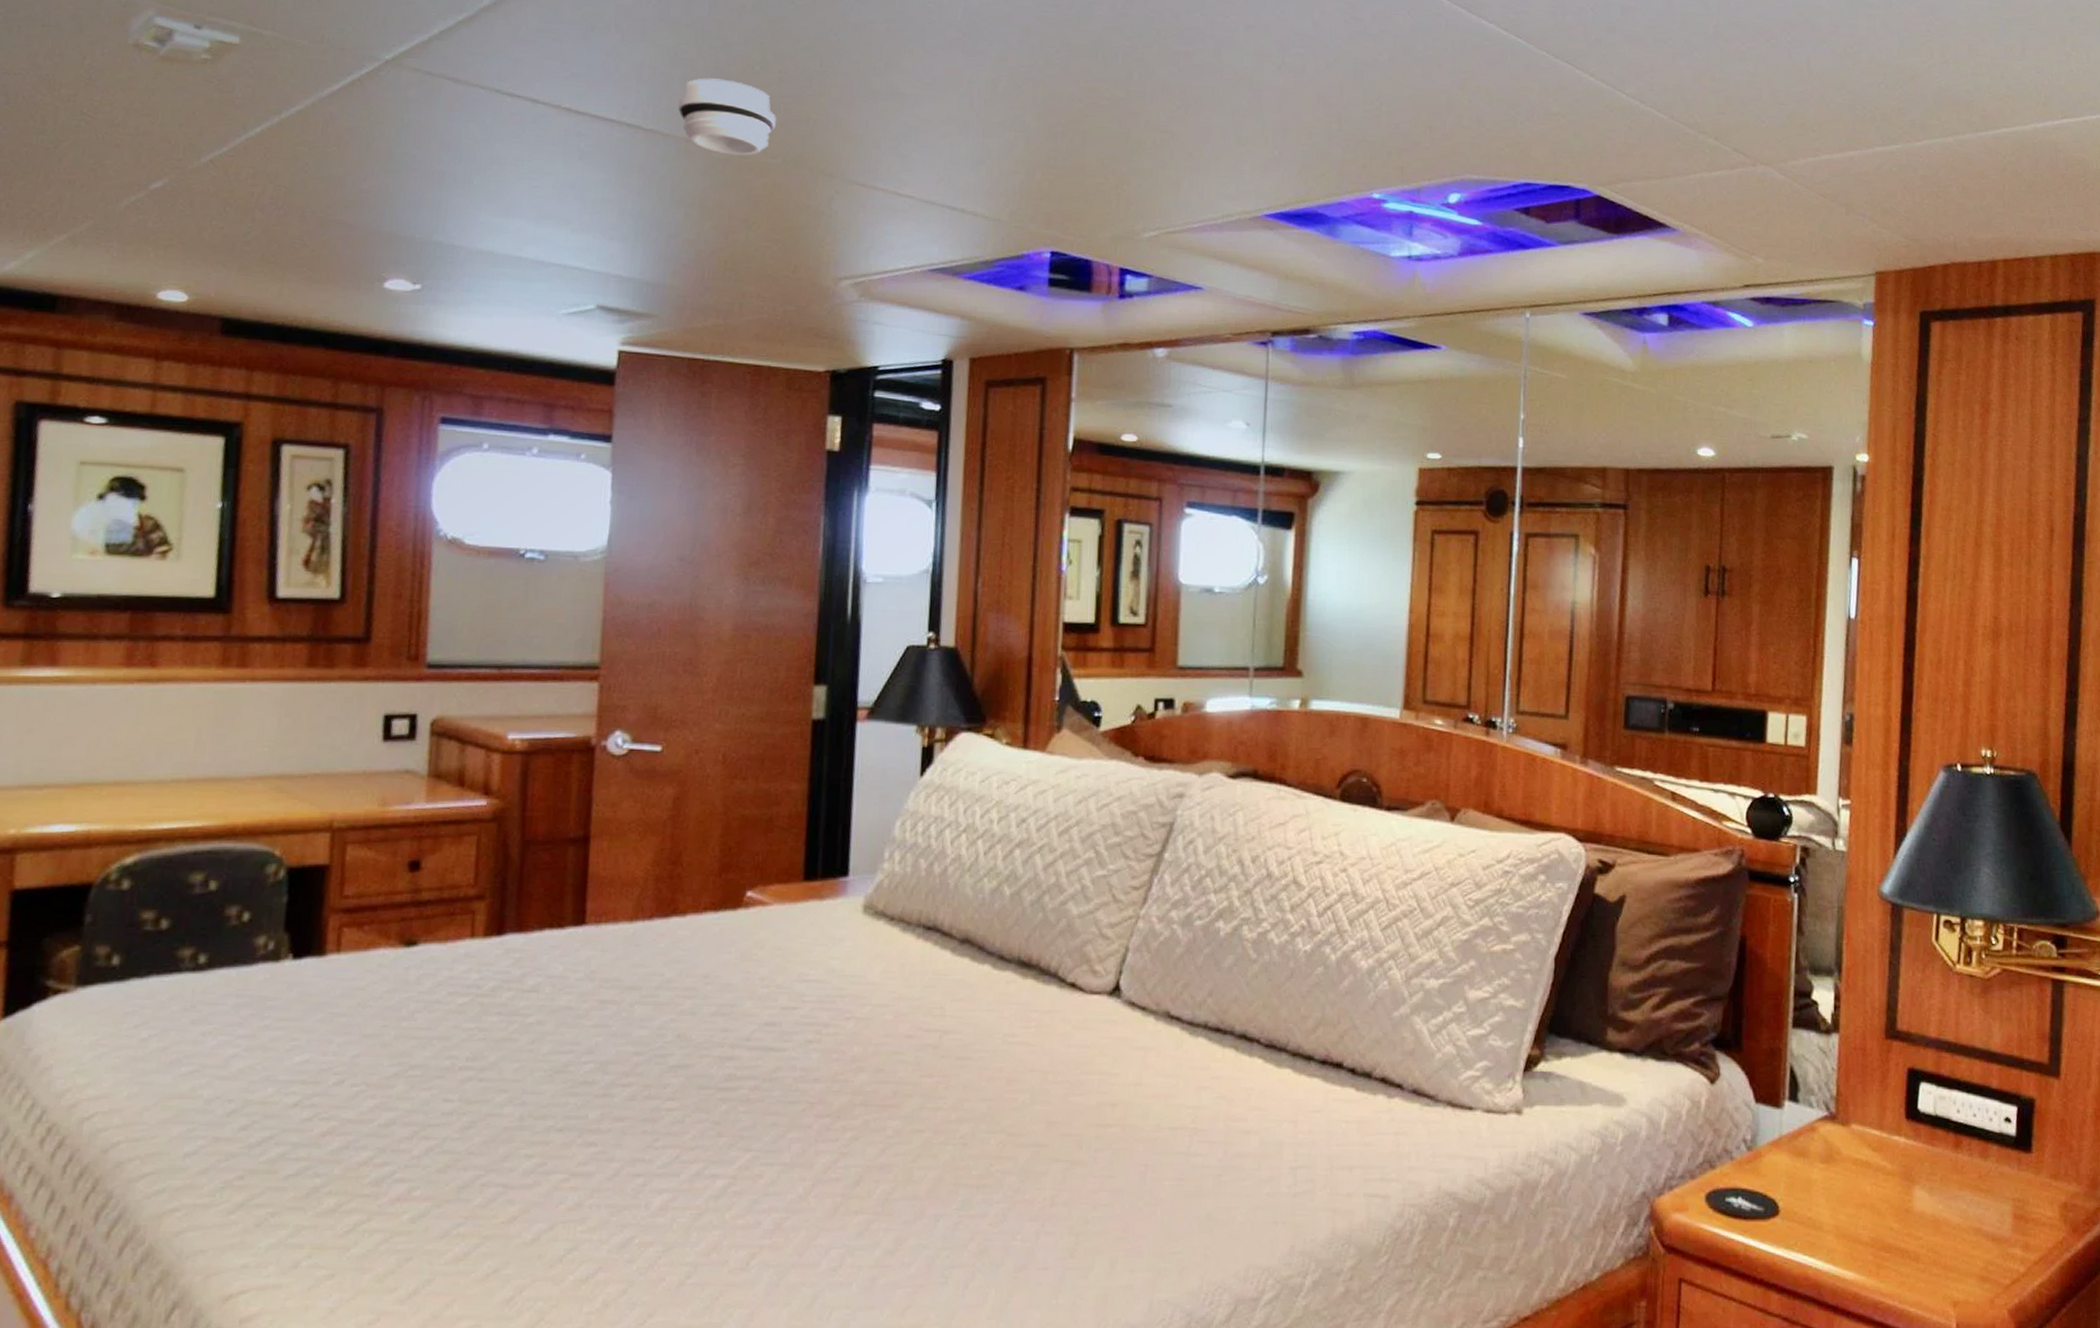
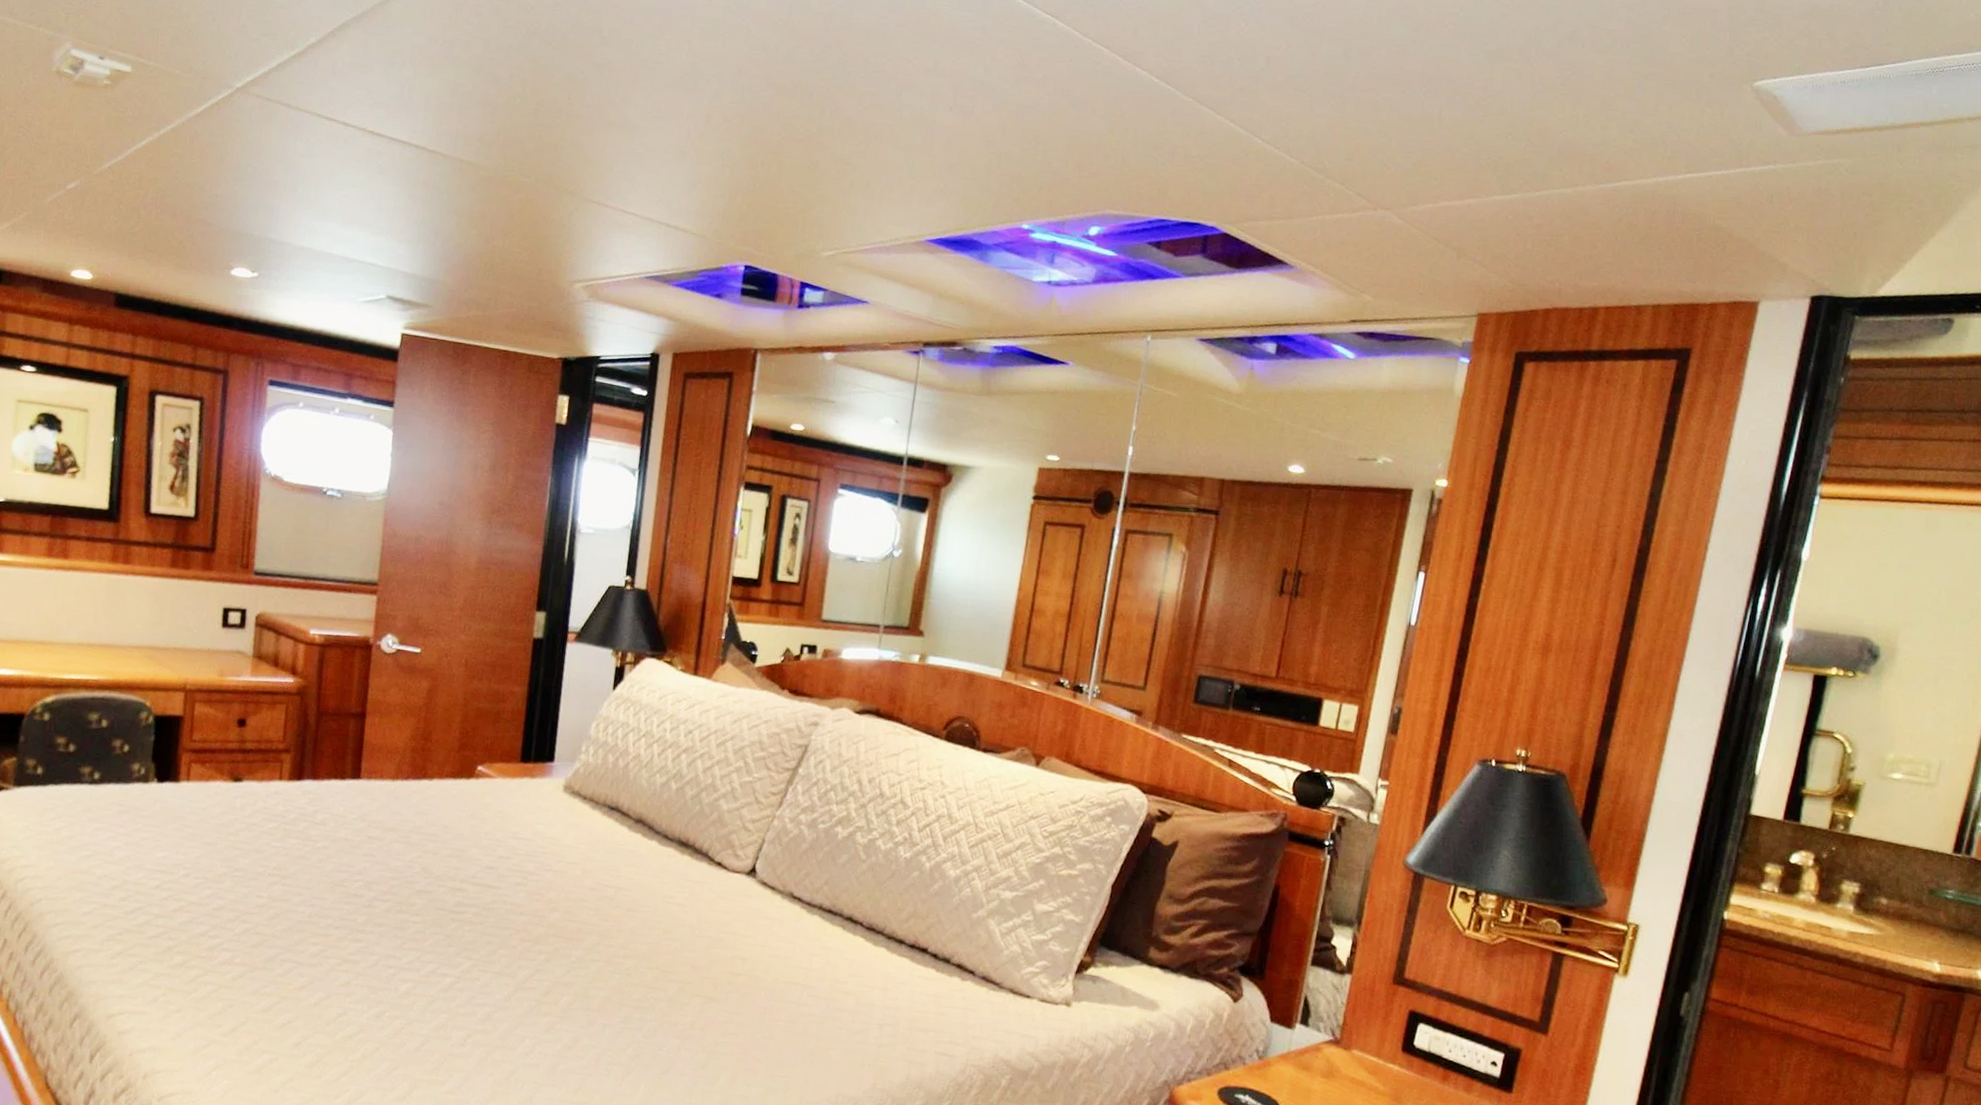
smoke detector: present [678,78,776,156] -> none [455,108,532,175]

